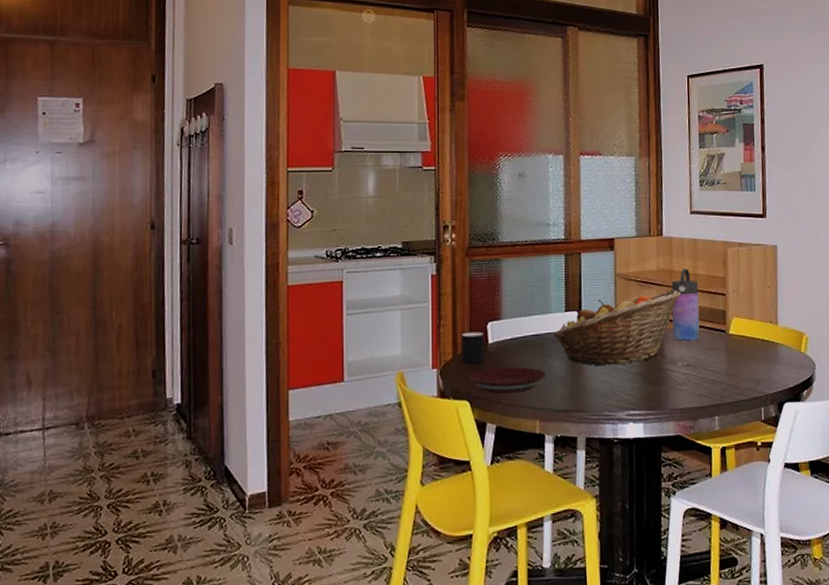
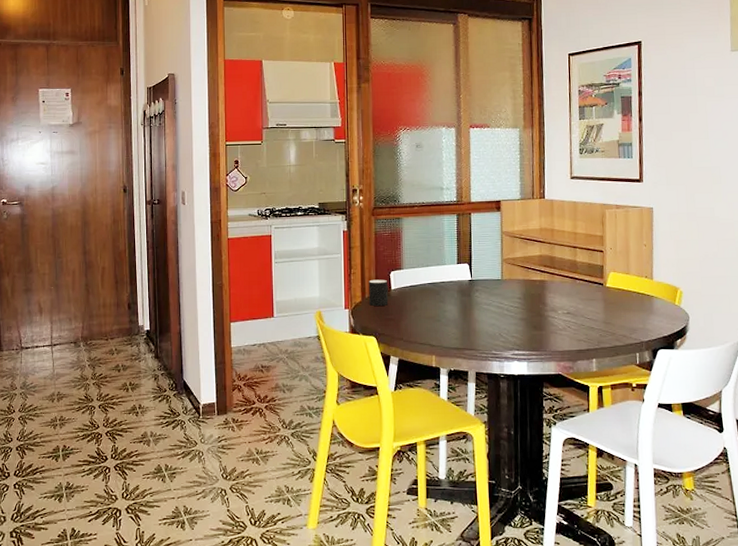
plate: present [469,366,547,393] -> none [375,309,441,331]
fruit basket: present [553,289,681,367] -> none [447,246,561,312]
water bottle: present [671,268,700,341] -> none [553,227,579,292]

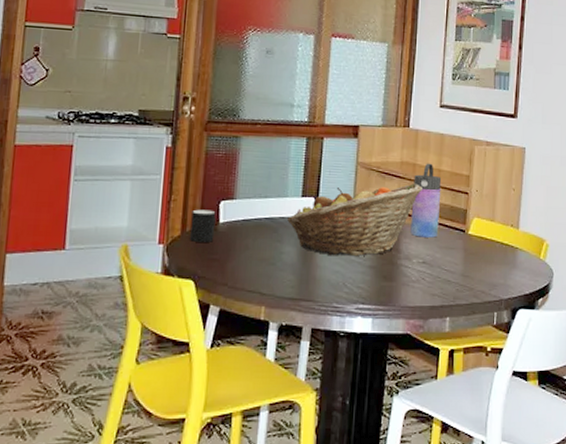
fruit basket: none [447,246,561,312] -> present [287,183,422,257]
water bottle: none [553,227,579,292] -> present [410,163,442,238]

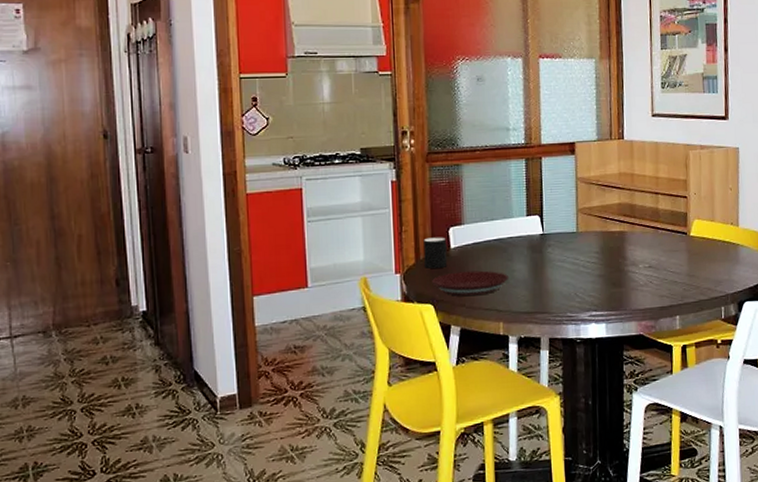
plate: none [196,248,277,275] -> present [432,270,509,296]
fruit basket: present [287,183,422,257] -> none [515,192,642,269]
water bottle: present [410,163,442,238] -> none [633,171,662,243]

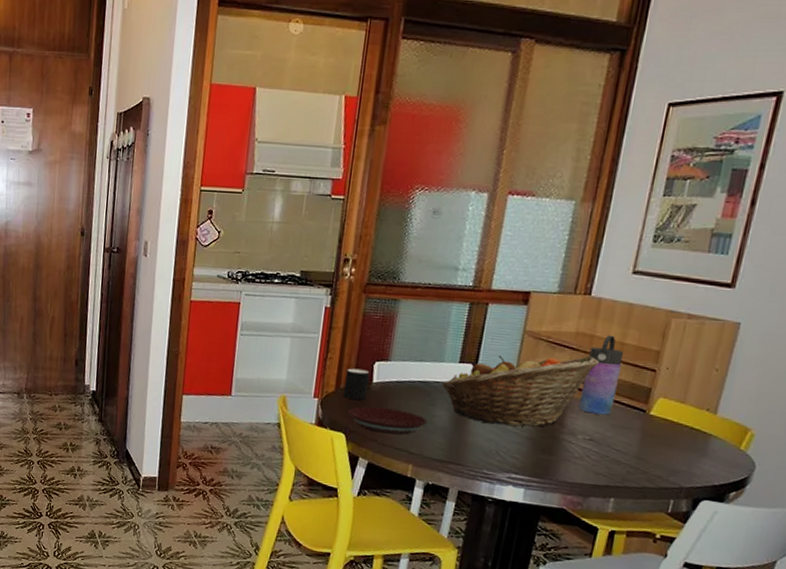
fruit basket: none [515,192,642,269] -> present [442,356,599,427]
water bottle: none [633,171,662,243] -> present [578,335,624,415]

